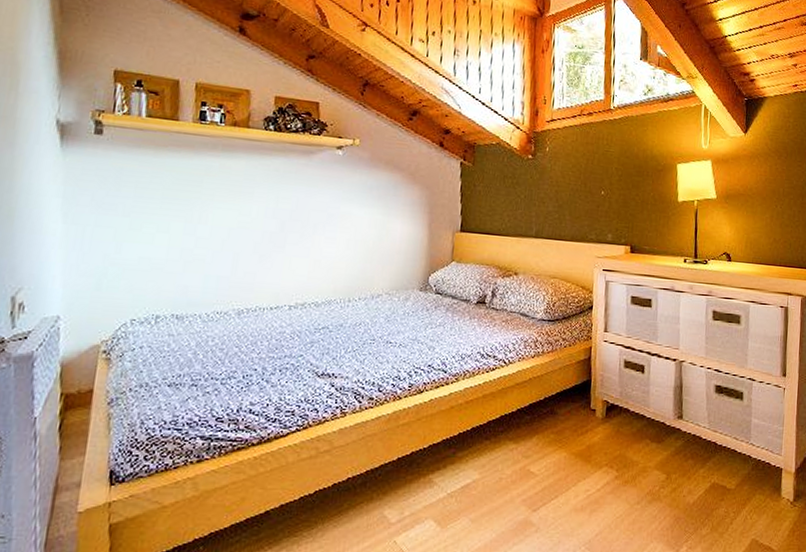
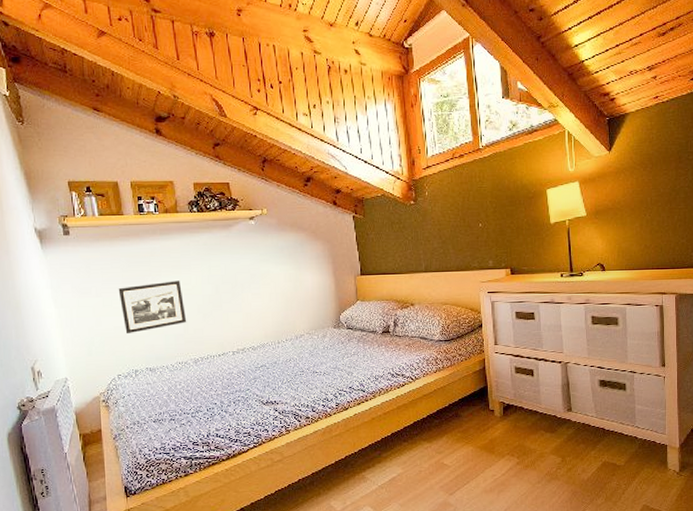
picture frame: none [152,208,238,269] -> present [118,280,187,334]

